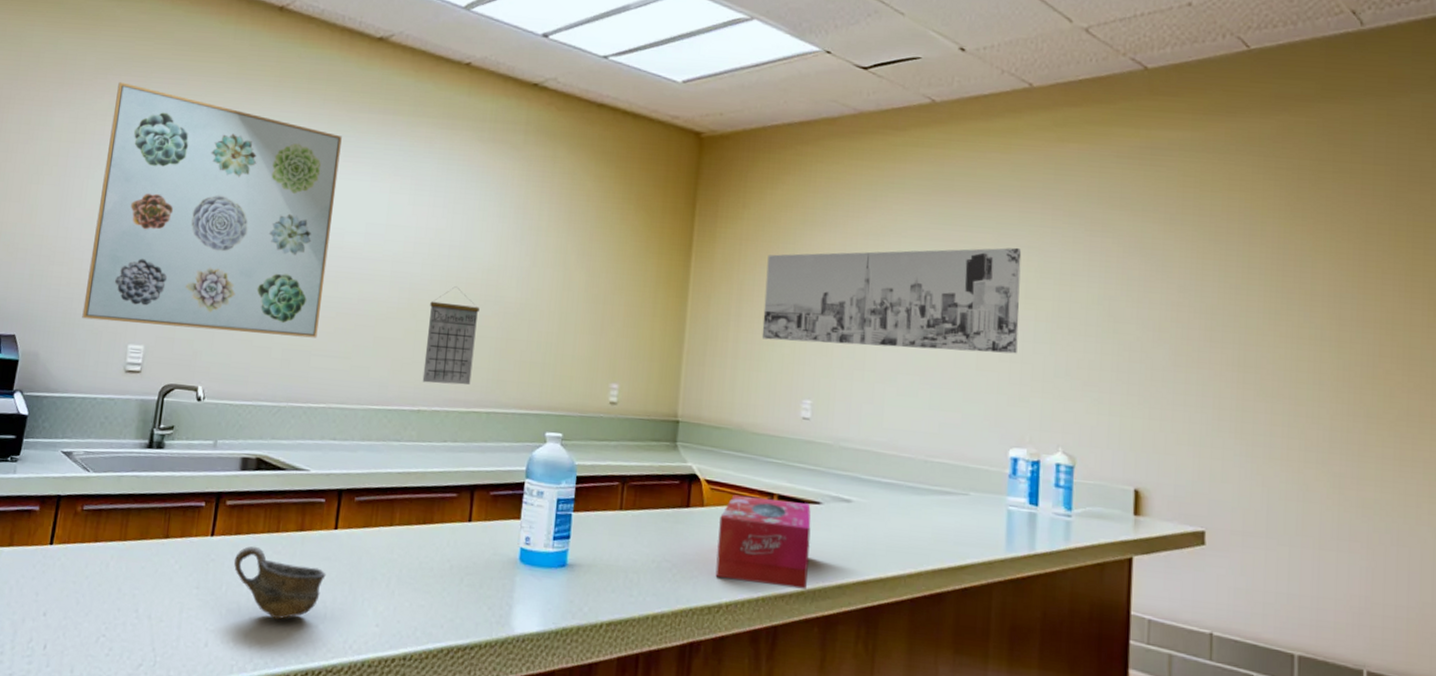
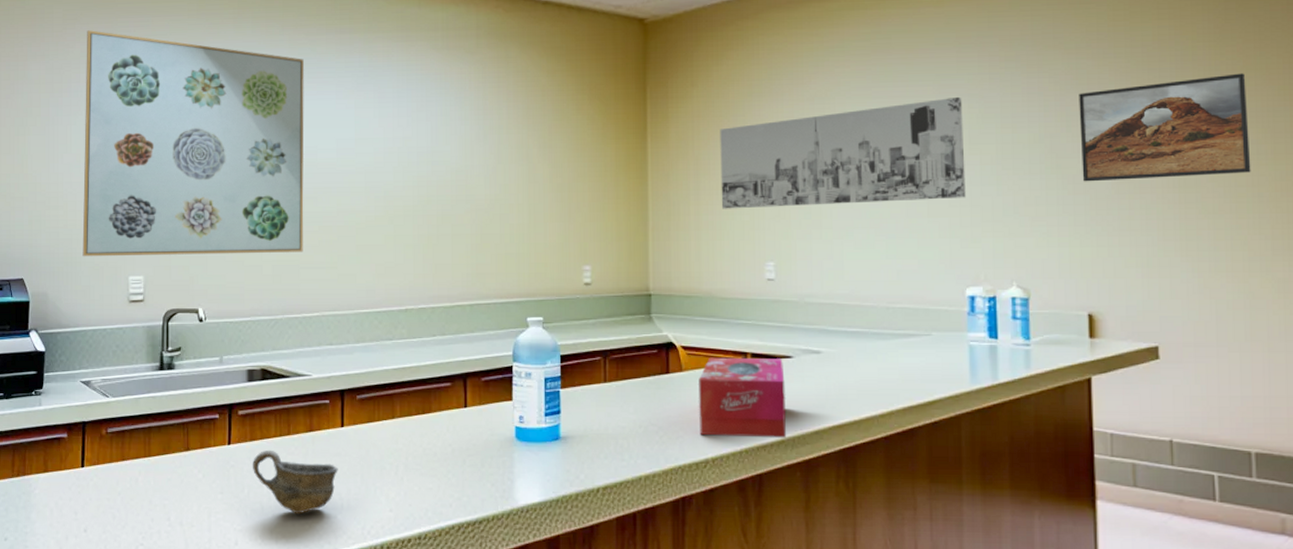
calendar: present [422,286,480,385] -> none [405,190,452,283]
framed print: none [1139,254,1314,359] -> present [1079,73,1251,182]

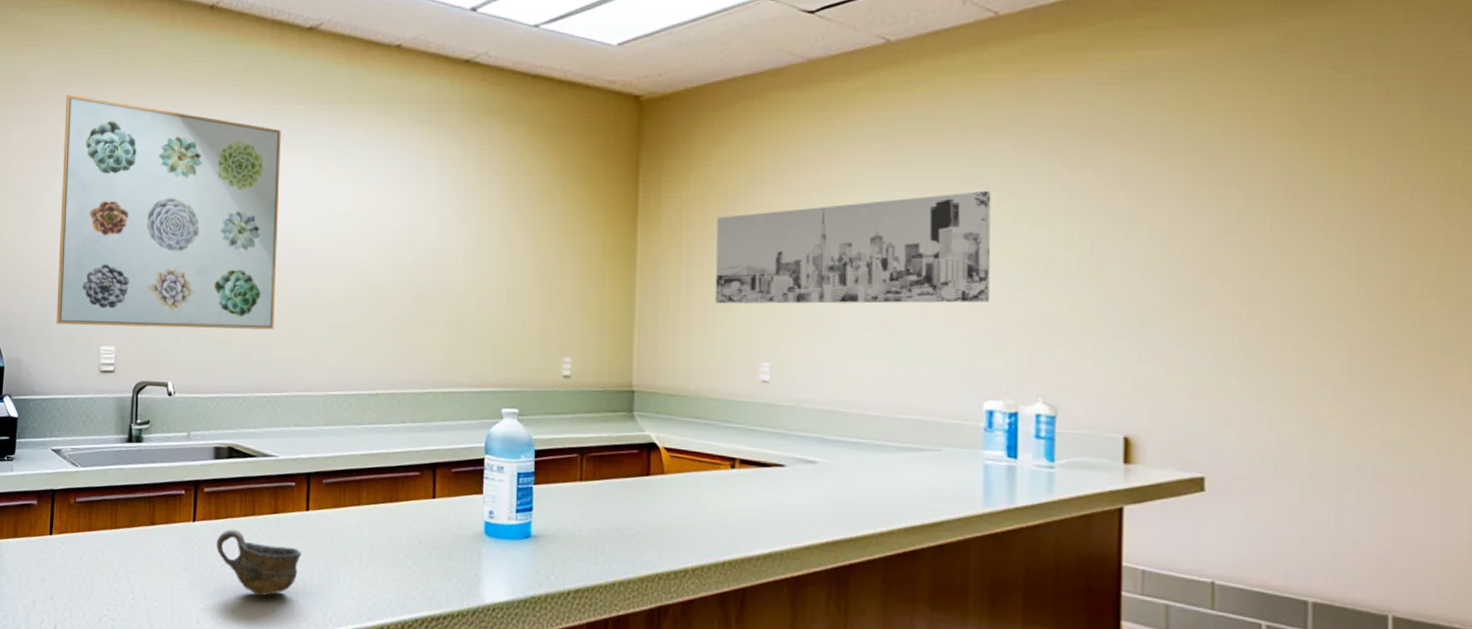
tissue box: present [699,357,786,438] -> none [680,461,776,551]
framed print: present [1079,73,1251,182] -> none [1126,174,1330,291]

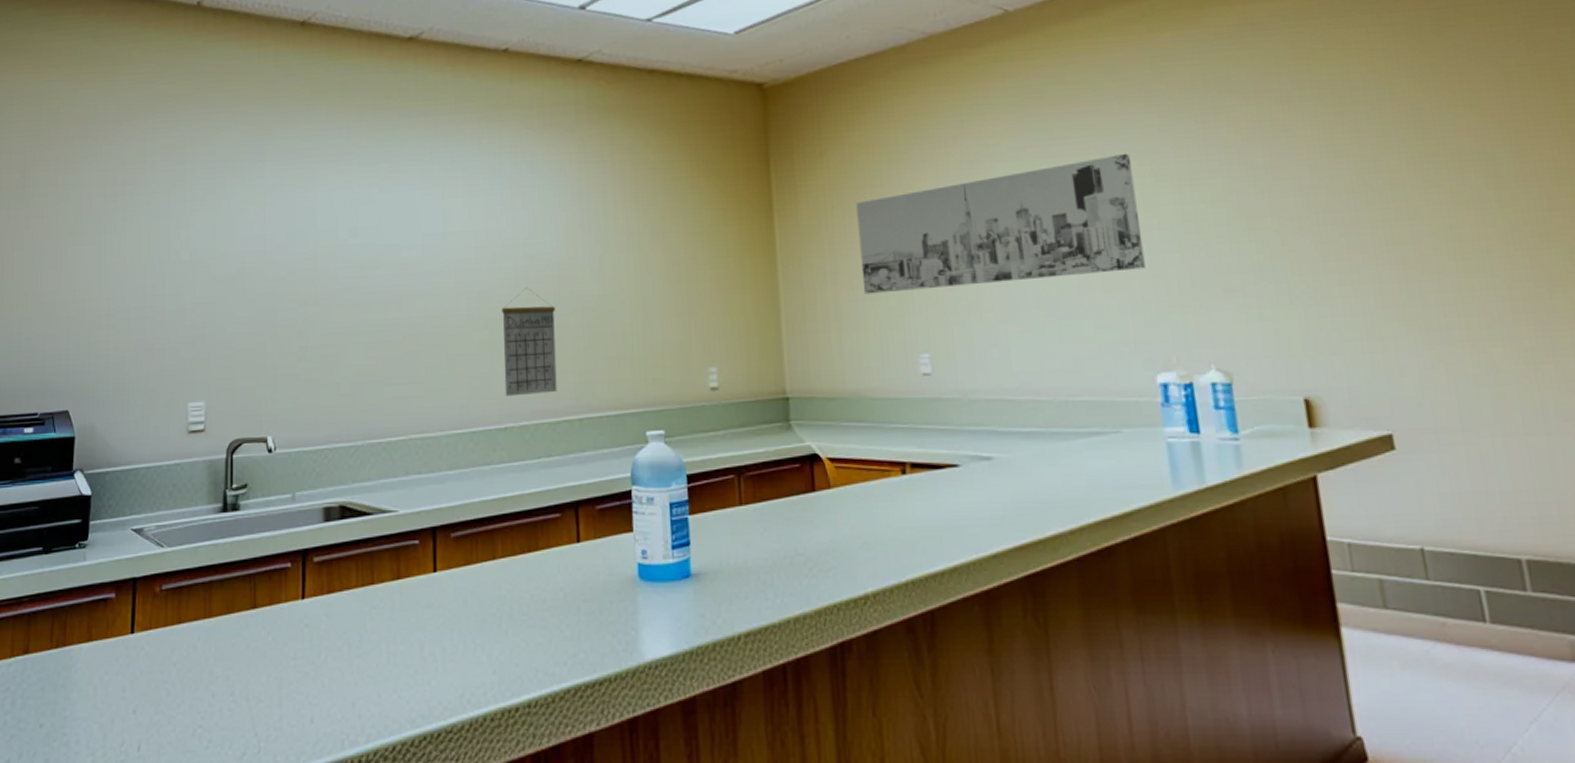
wall art: present [56,95,281,330] -> none [136,126,386,382]
cup: present [216,529,302,597] -> none [329,603,431,682]
calendar: none [378,271,428,367] -> present [502,288,557,397]

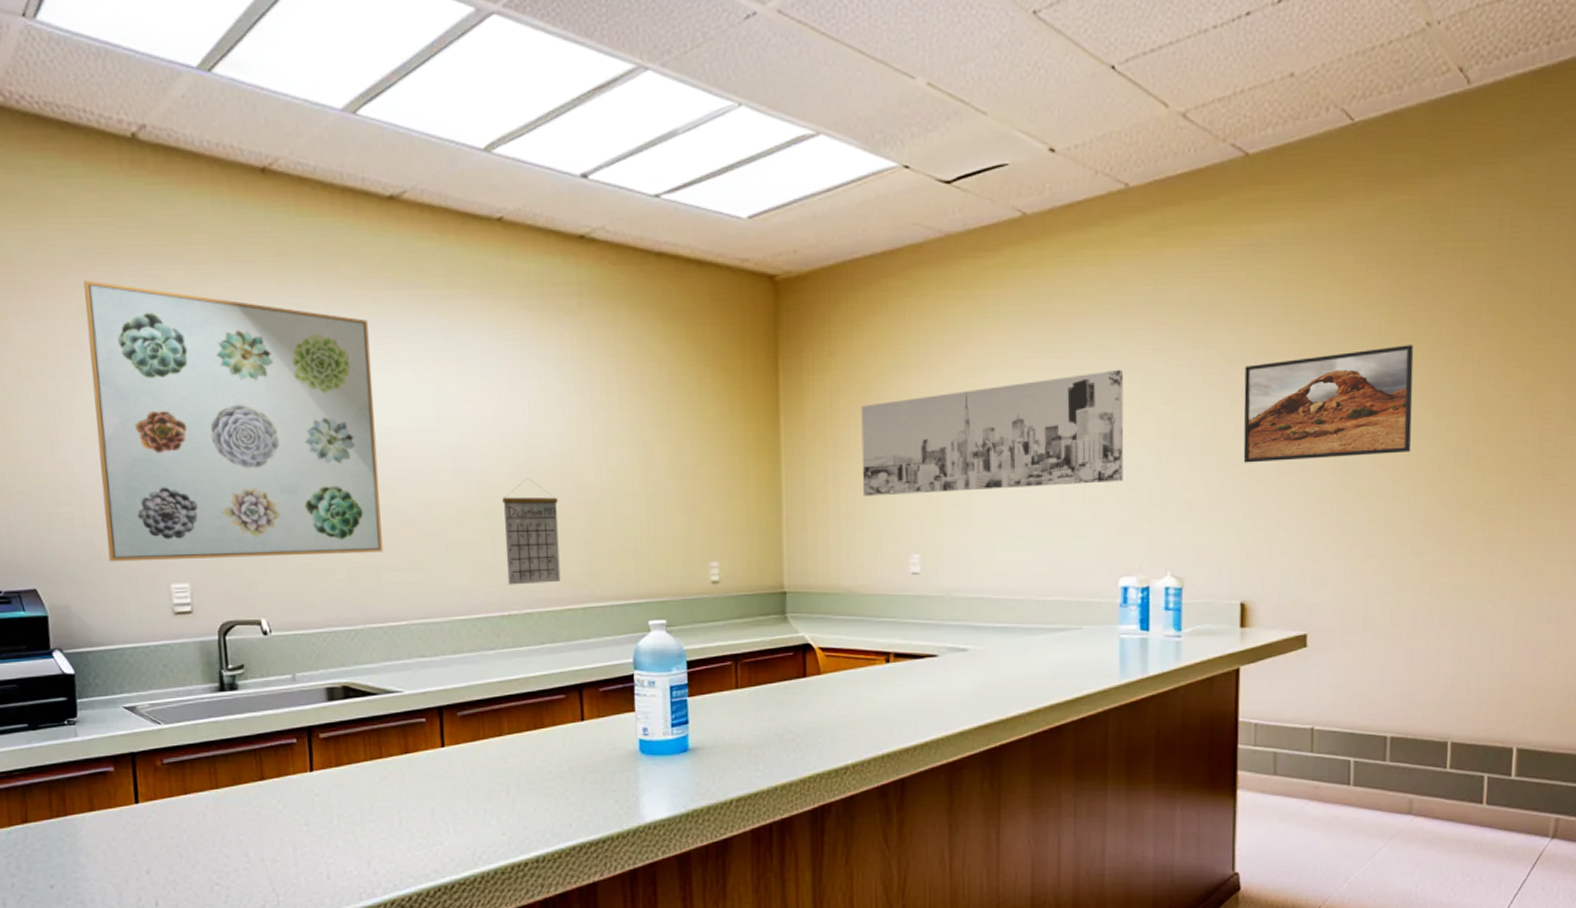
wall art: none [136,126,386,382] -> present [83,280,383,562]
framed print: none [1264,111,1476,244] -> present [1243,345,1414,463]

